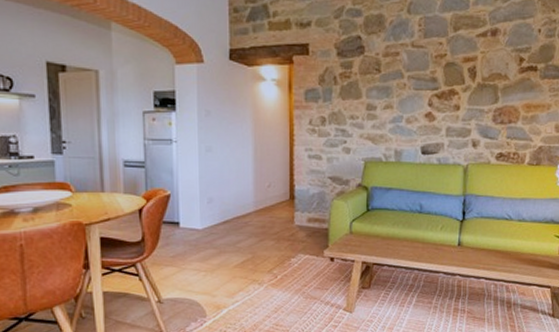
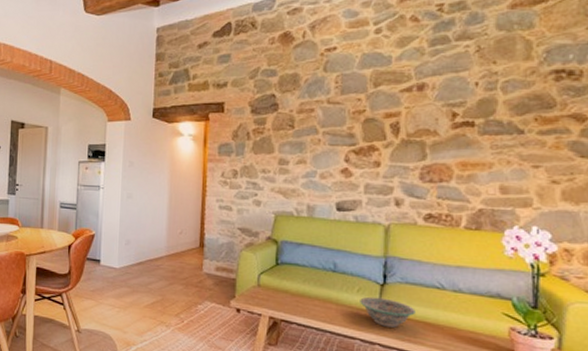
decorative bowl: none [443,232,489,258] -> present [360,296,416,328]

